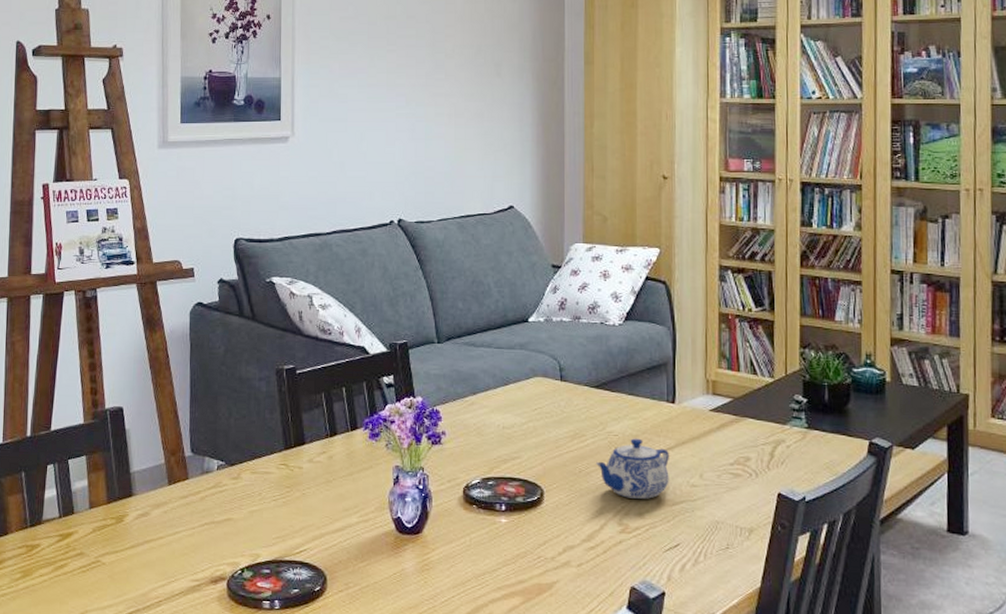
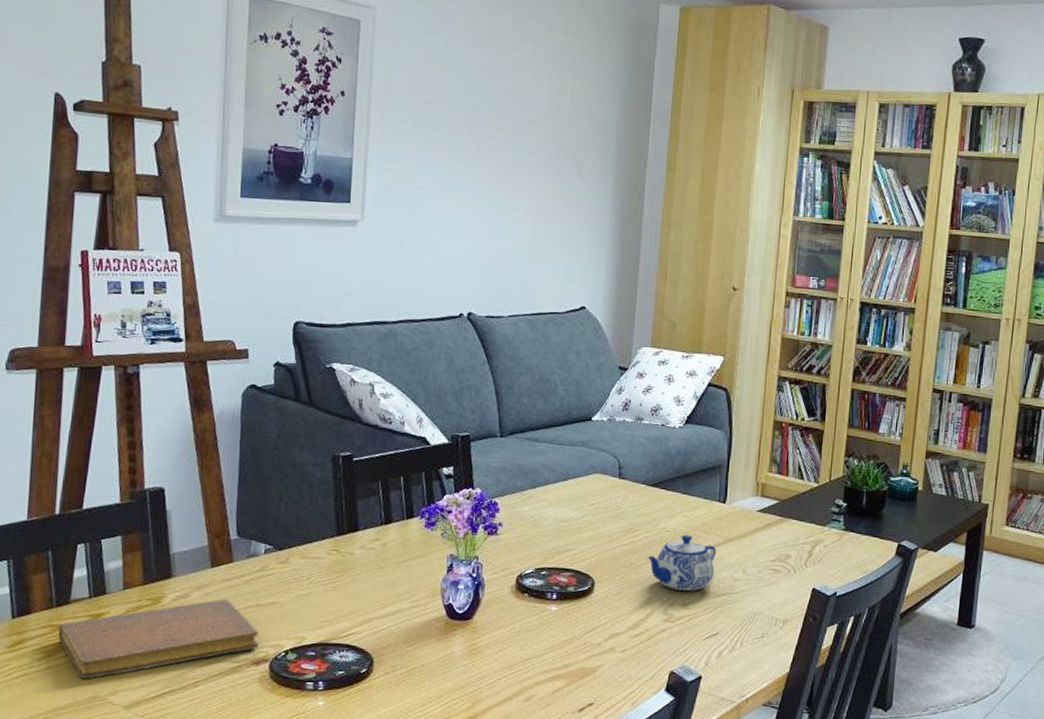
notebook: none [32,516,216,599] -> present [58,599,259,679]

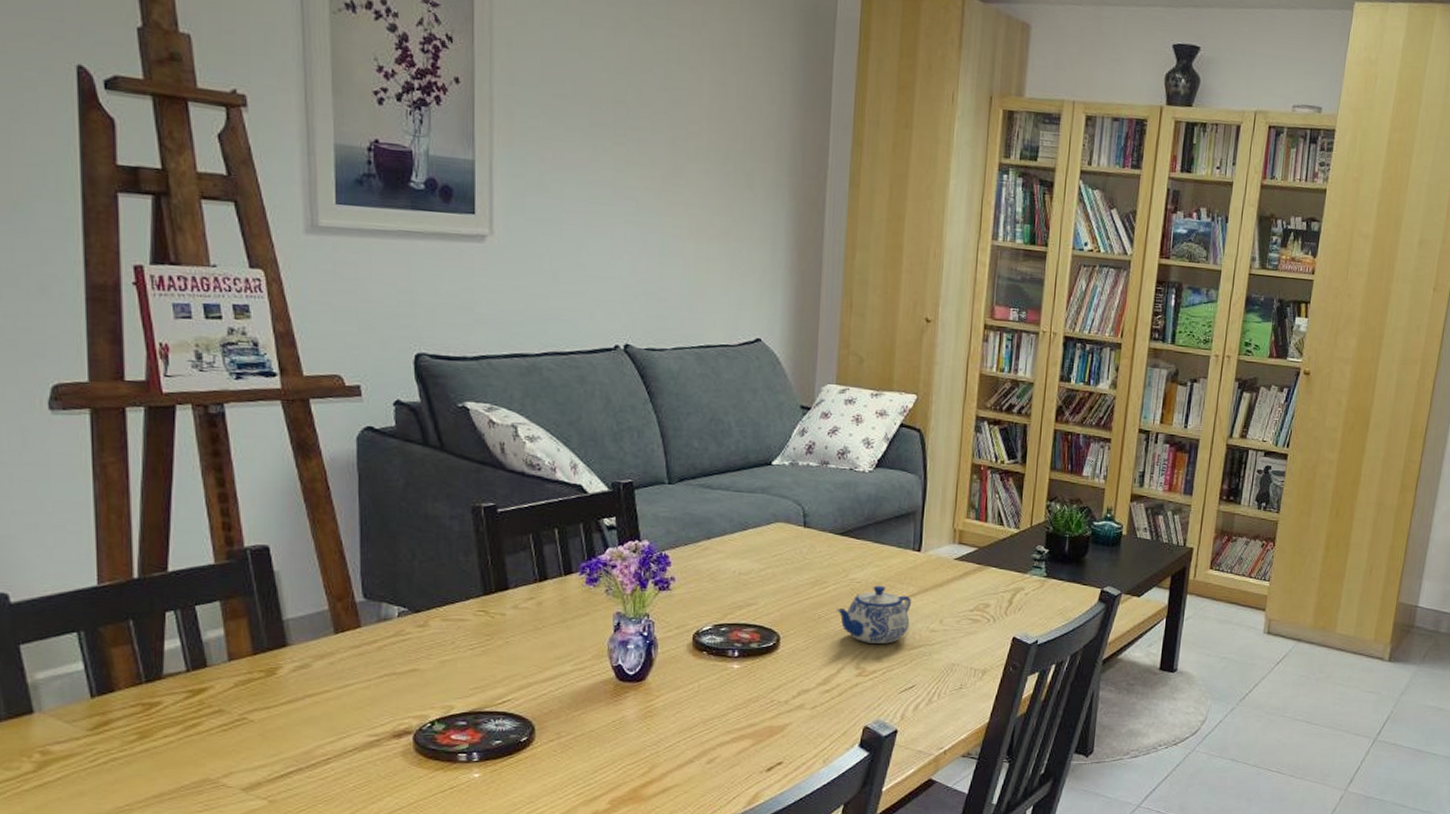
notebook: present [58,599,259,679] -> none [151,668,399,761]

